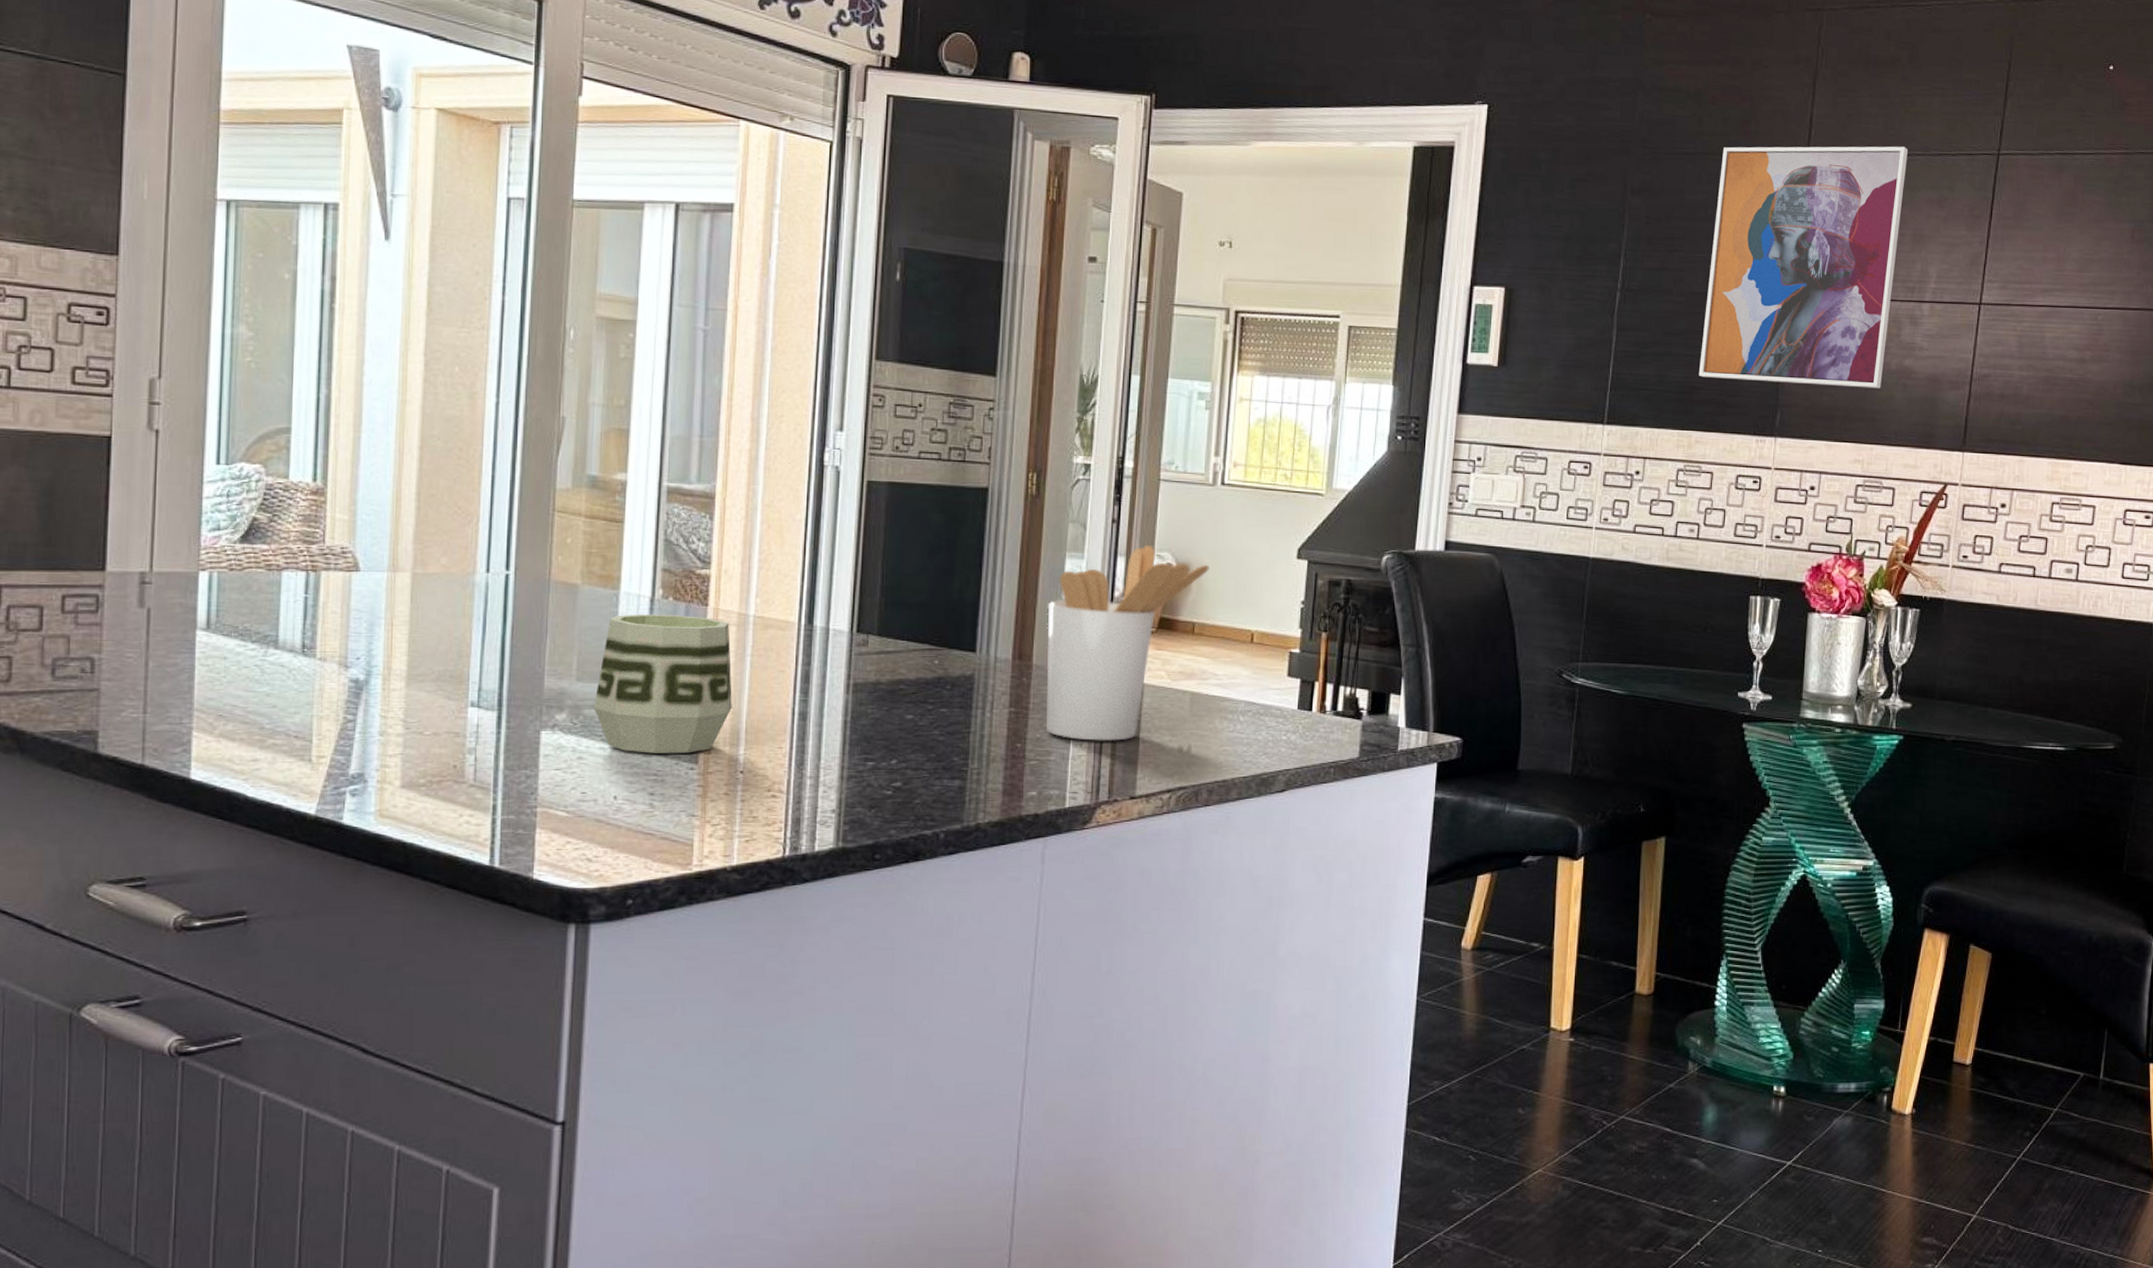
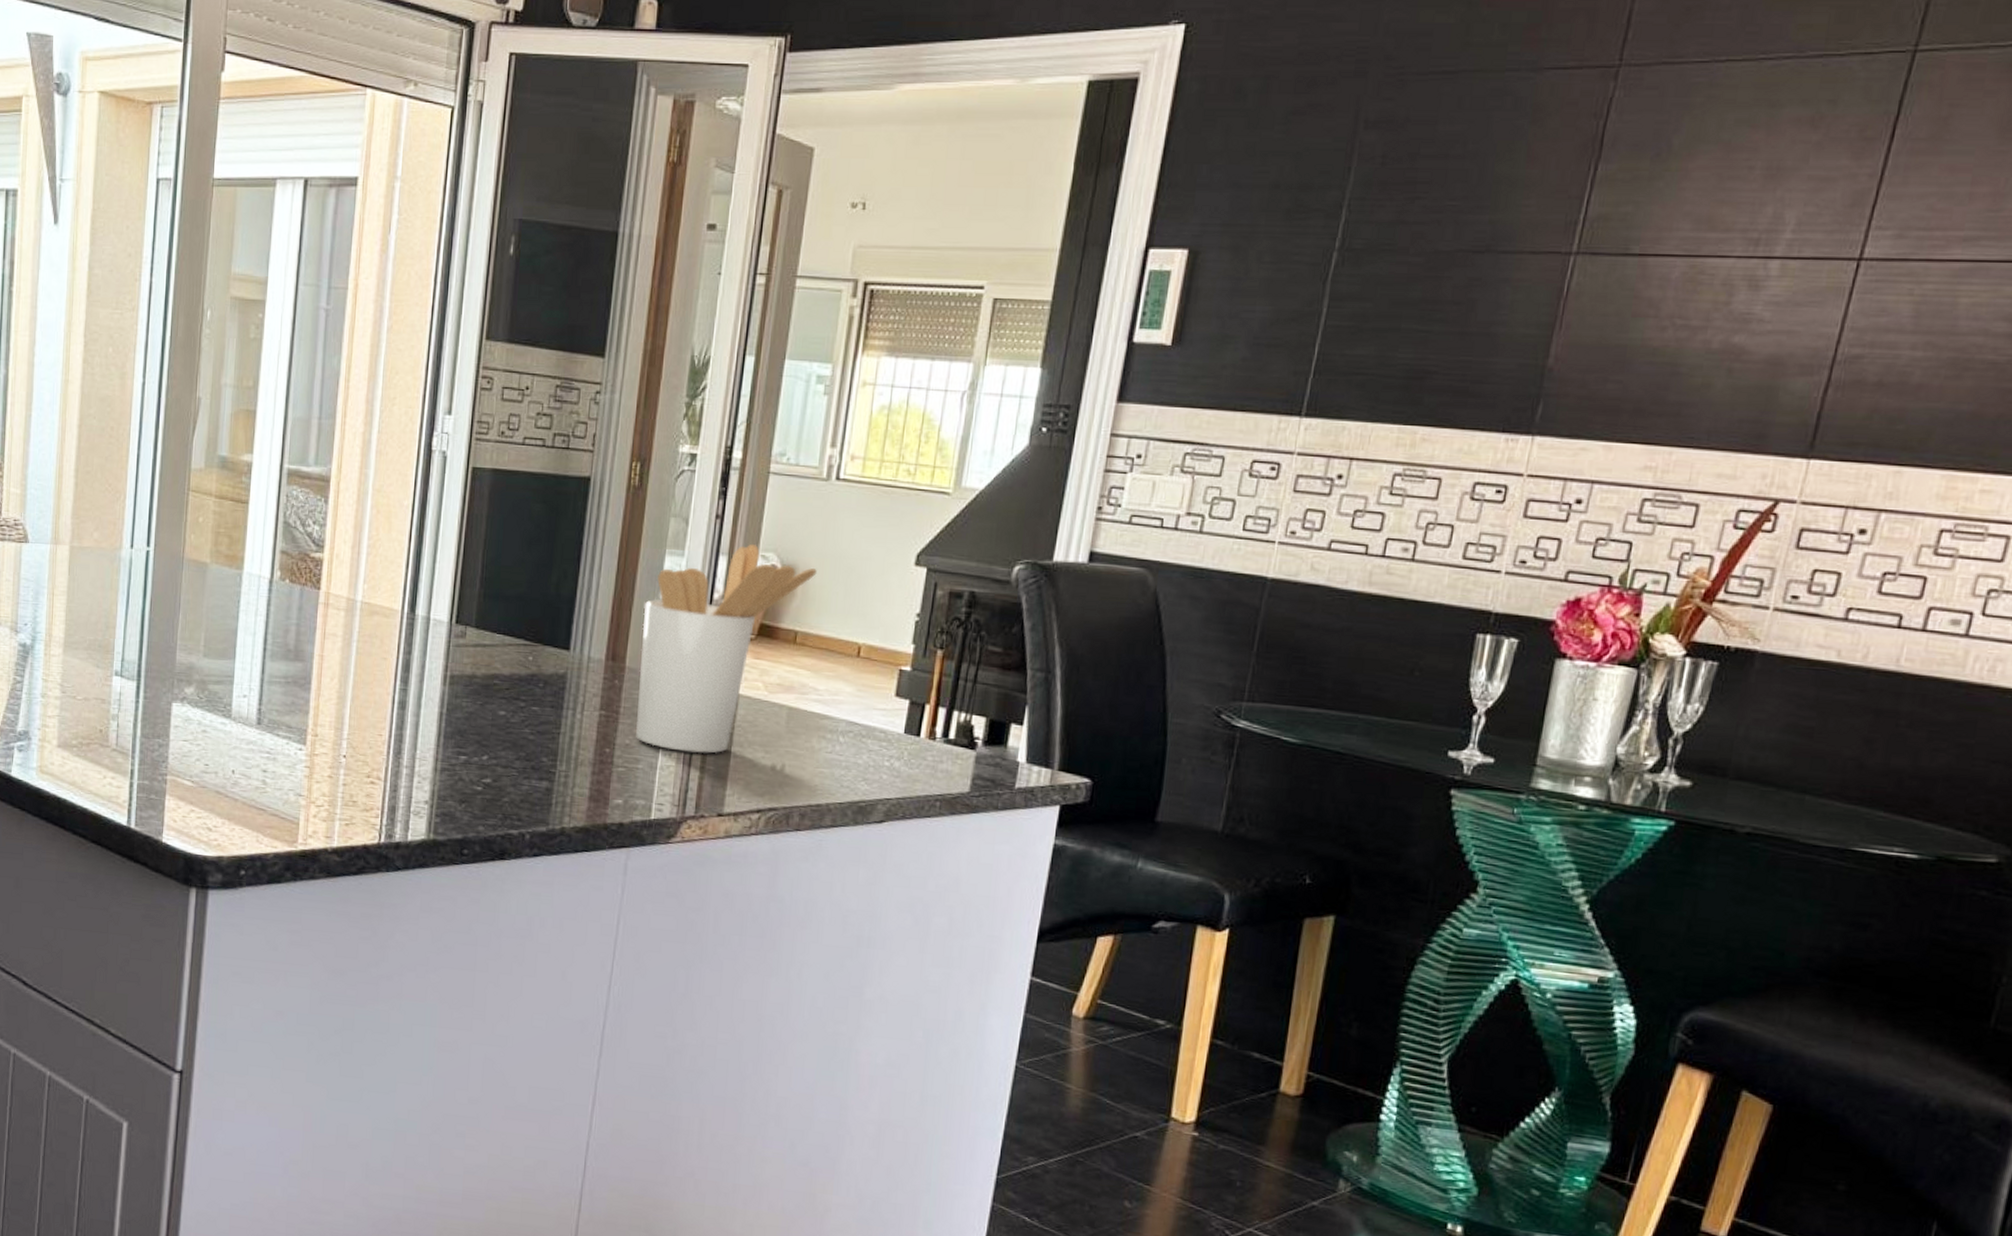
cup: present [593,614,732,753] -> none [217,594,339,734]
wall art: present [1698,146,1908,389] -> none [1434,47,1771,374]

